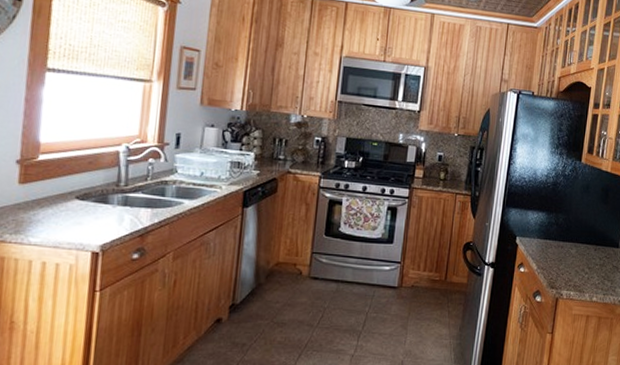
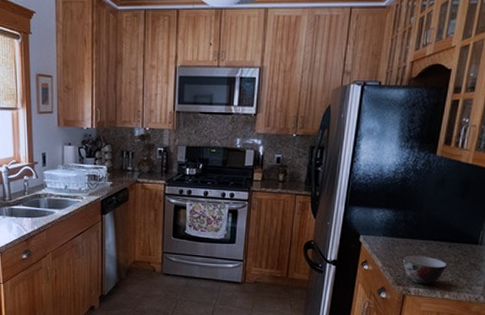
soup bowl: none [555,257,594,288] -> present [402,254,447,285]

